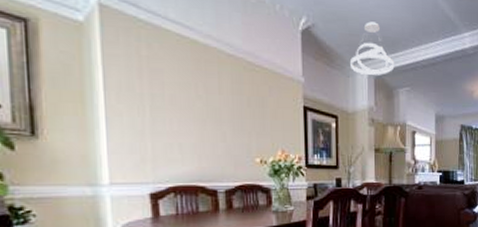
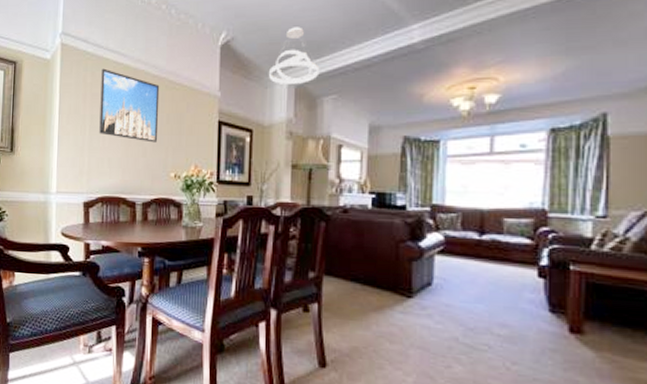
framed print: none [161,40,238,127] -> present [99,68,160,143]

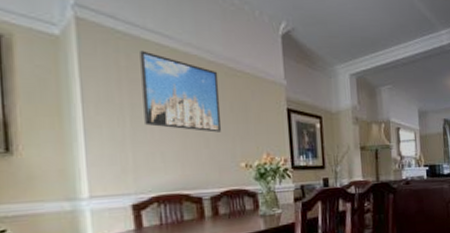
pendant light: present [269,27,320,84] -> none [332,23,376,75]

